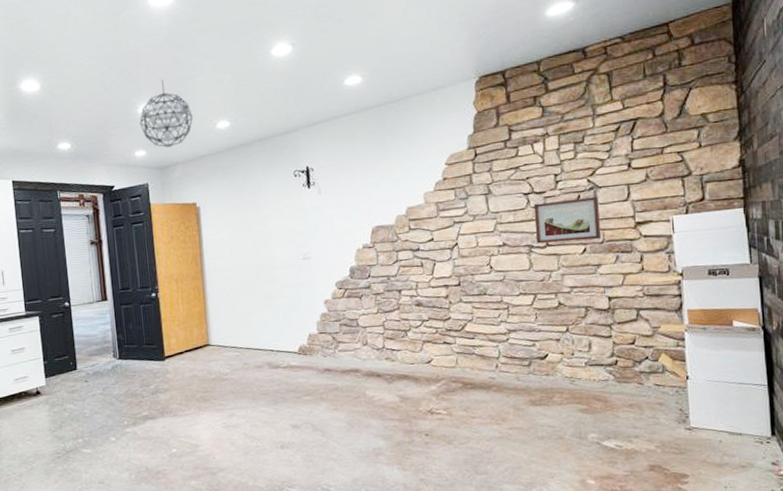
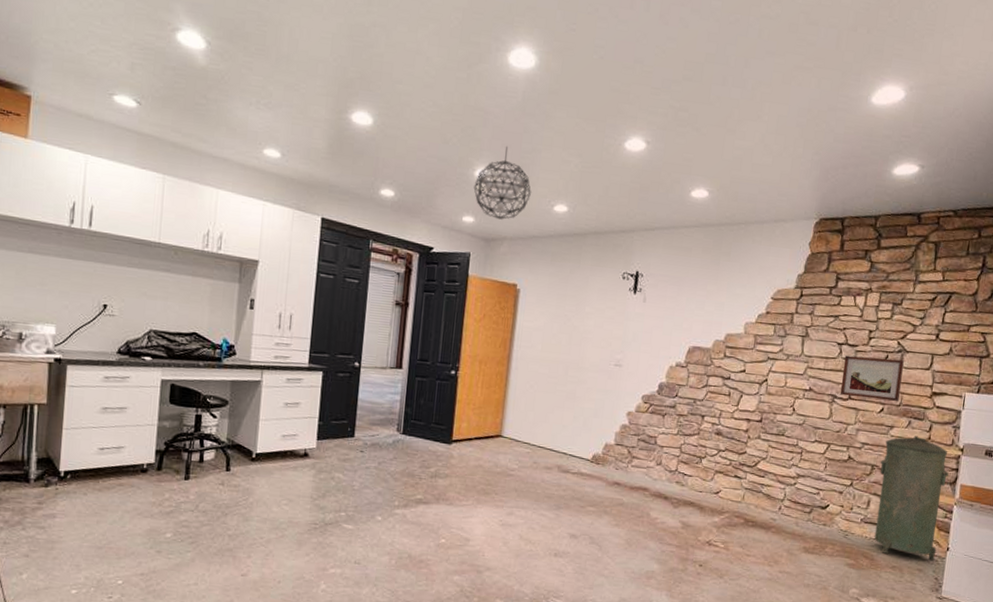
trash can: none [594,269,676,393] -> present [874,436,949,561]

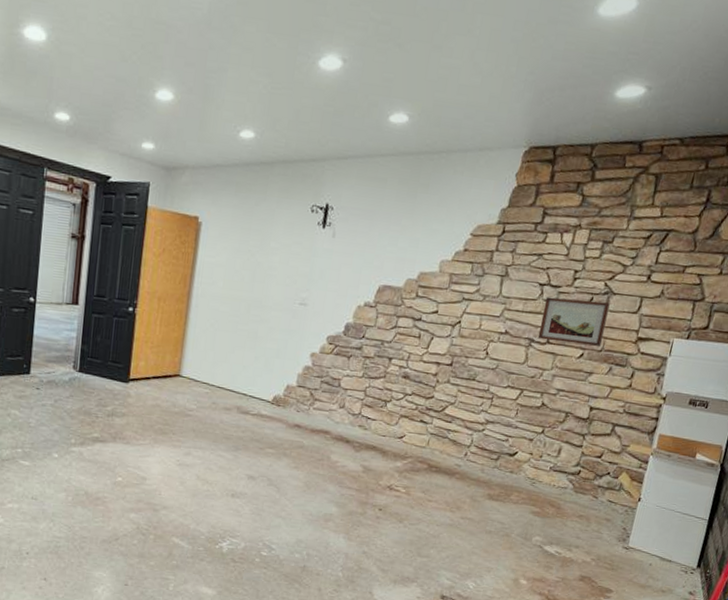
pendant light: present [473,147,531,220] -> none [154,65,216,147]
trash can: present [874,436,949,561] -> none [562,383,649,512]

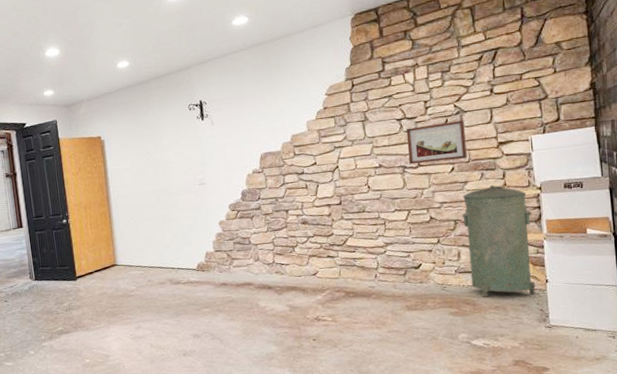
trash can: none [562,383,649,512] -> present [462,185,536,297]

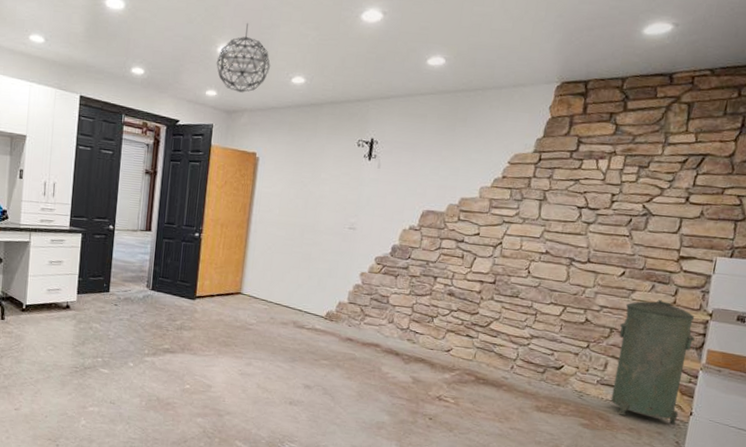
pendant light: none [47,25,96,87] -> present [216,23,270,93]
wall art: present [406,120,467,165] -> none [578,219,649,265]

